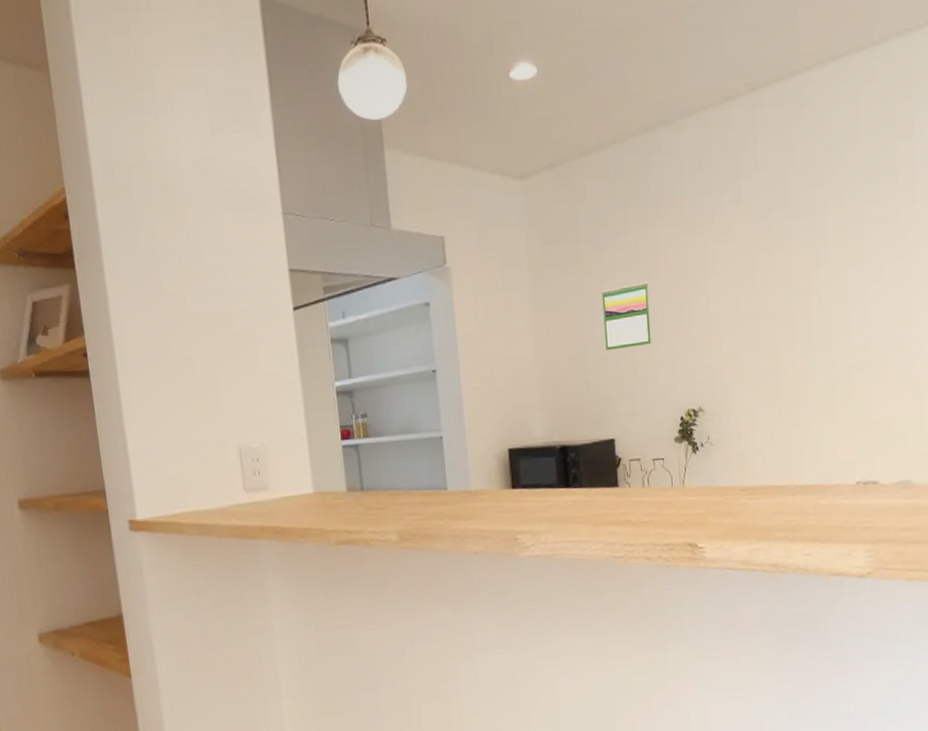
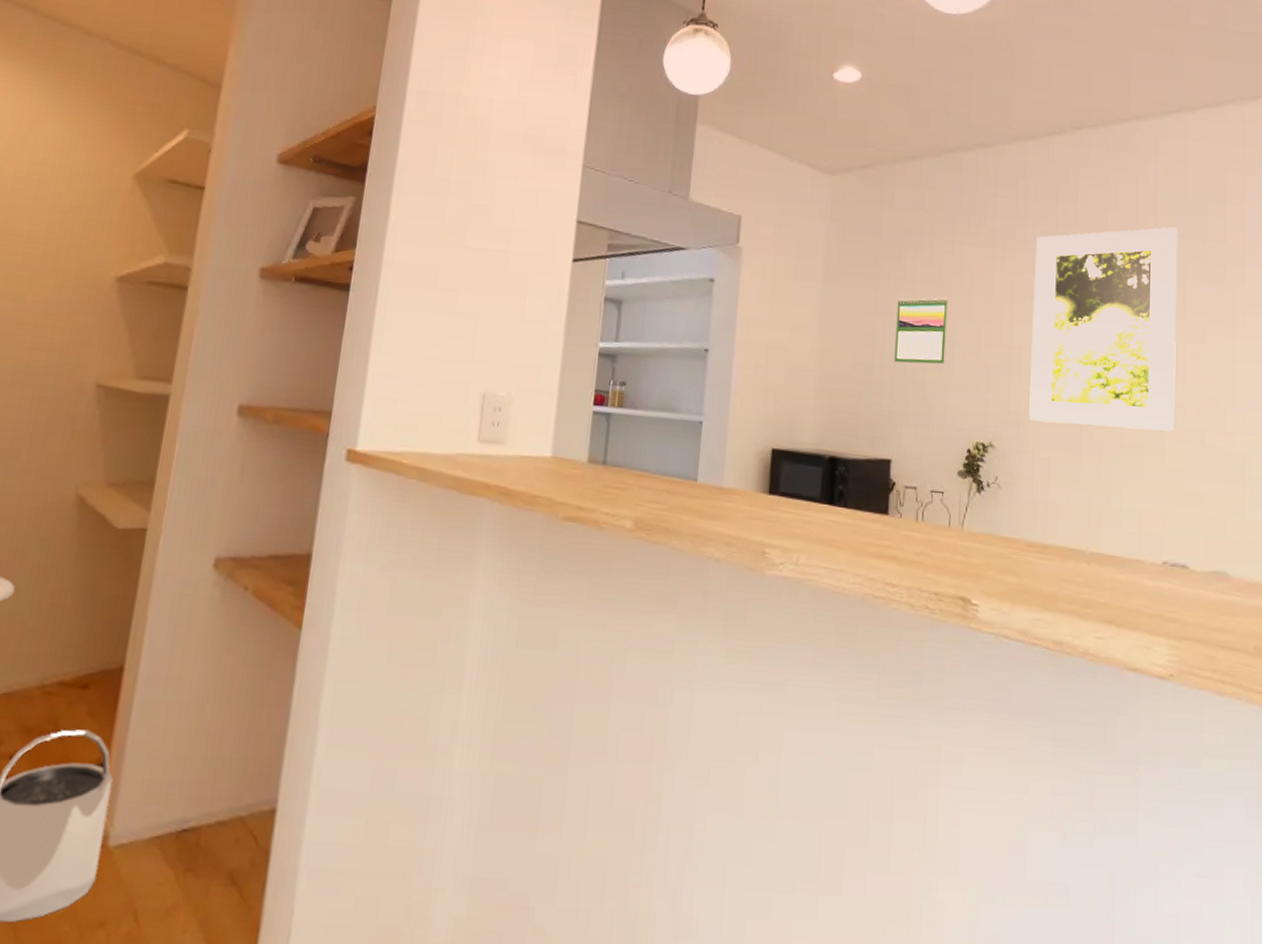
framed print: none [723,175,860,381] -> present [1029,227,1178,432]

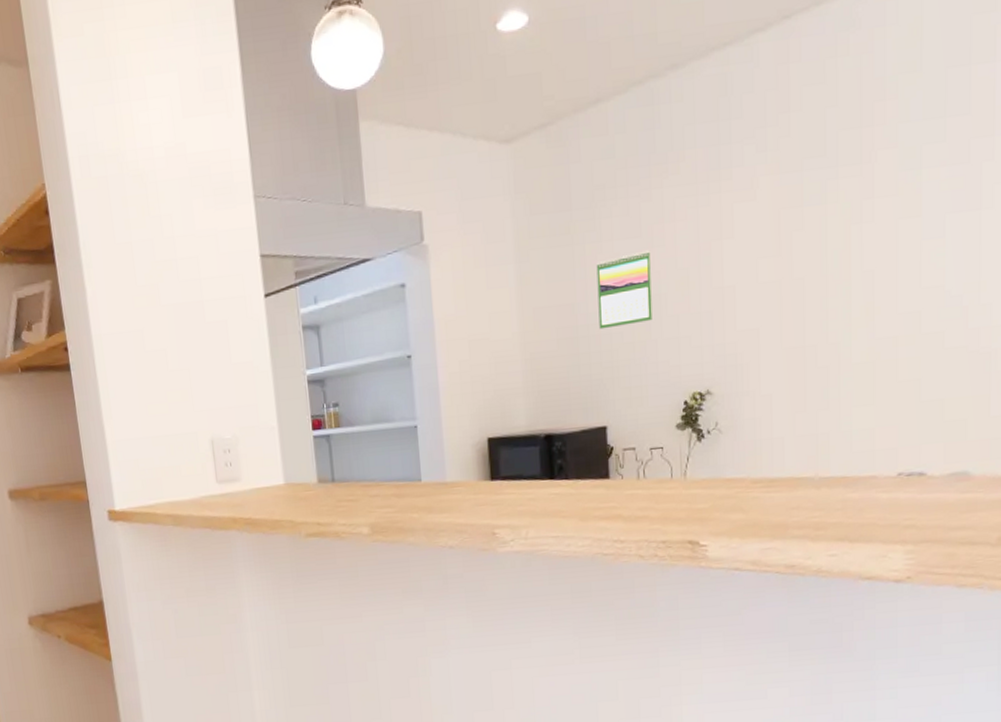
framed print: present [1029,227,1178,432] -> none [744,110,912,360]

